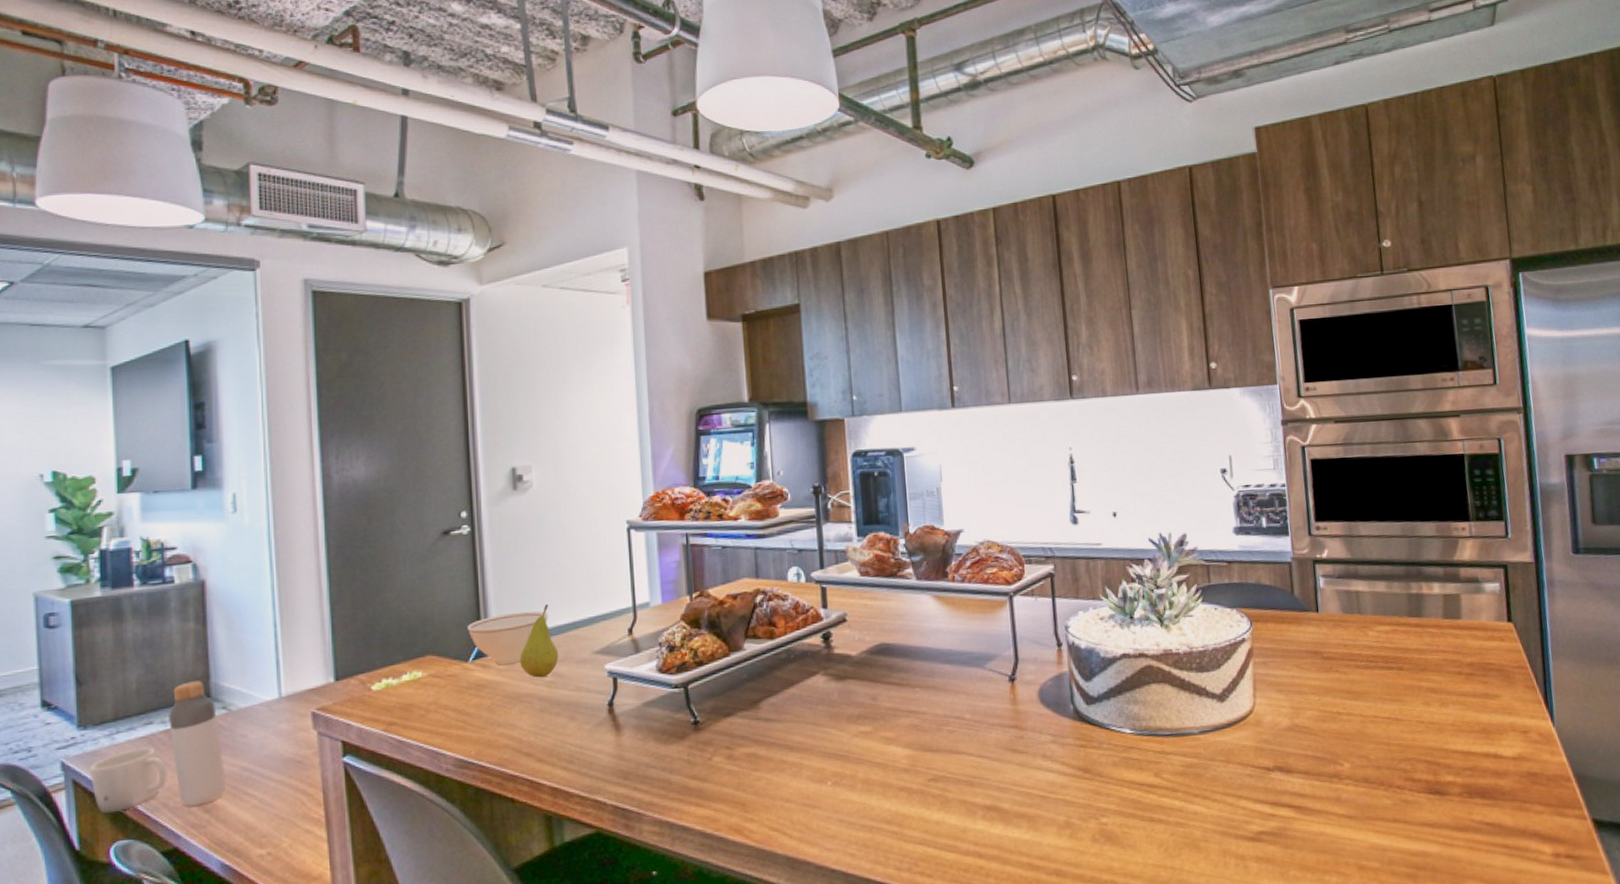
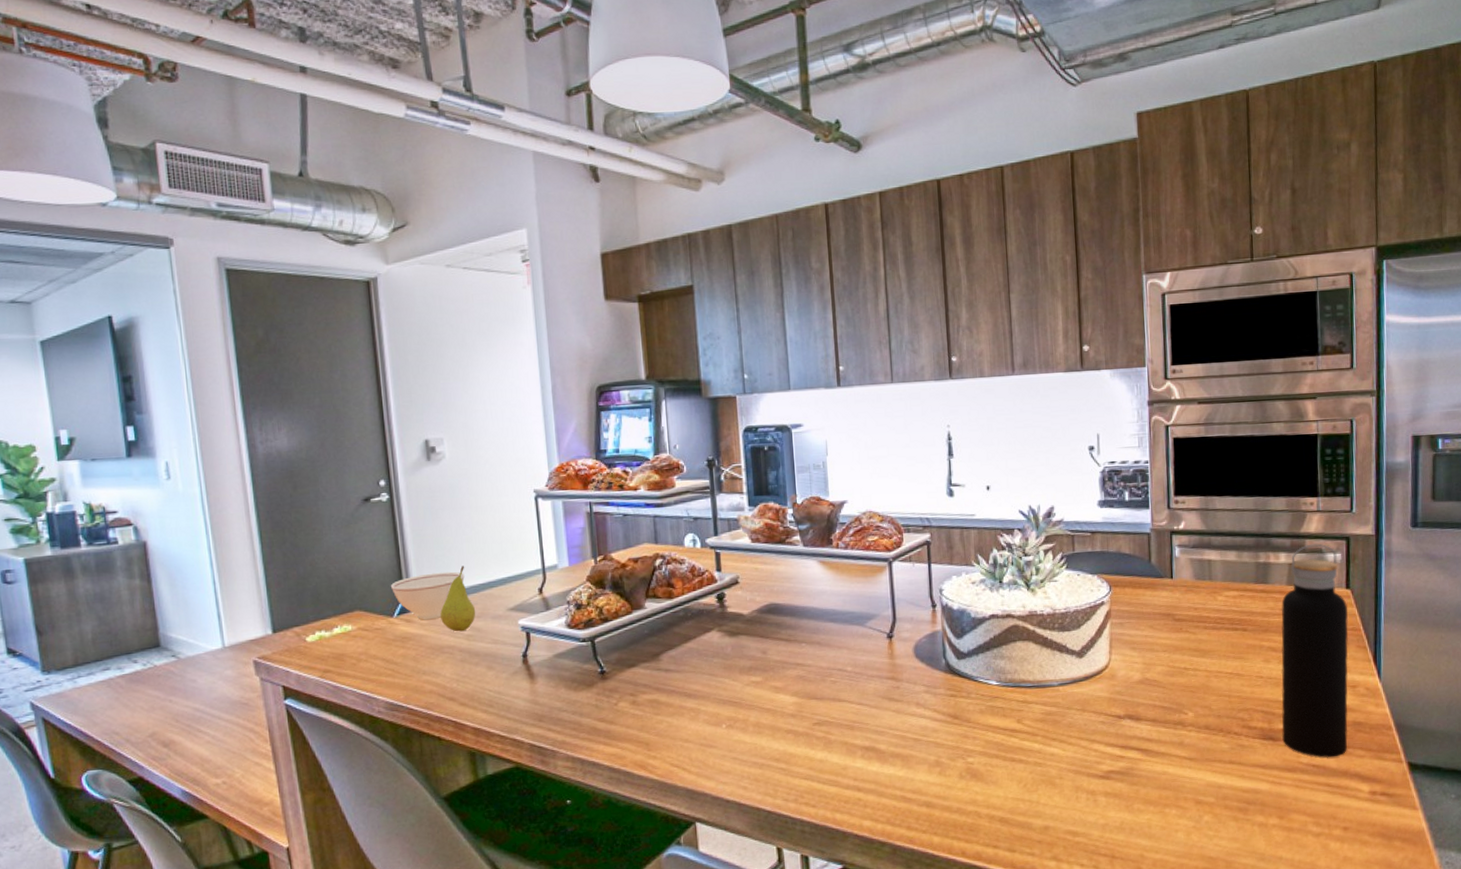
mug: present [89,747,169,814] -> none [56,690,128,748]
bottle: present [169,681,226,807] -> none [124,632,181,743]
water bottle: none [1438,572,1524,815] -> present [1281,543,1349,758]

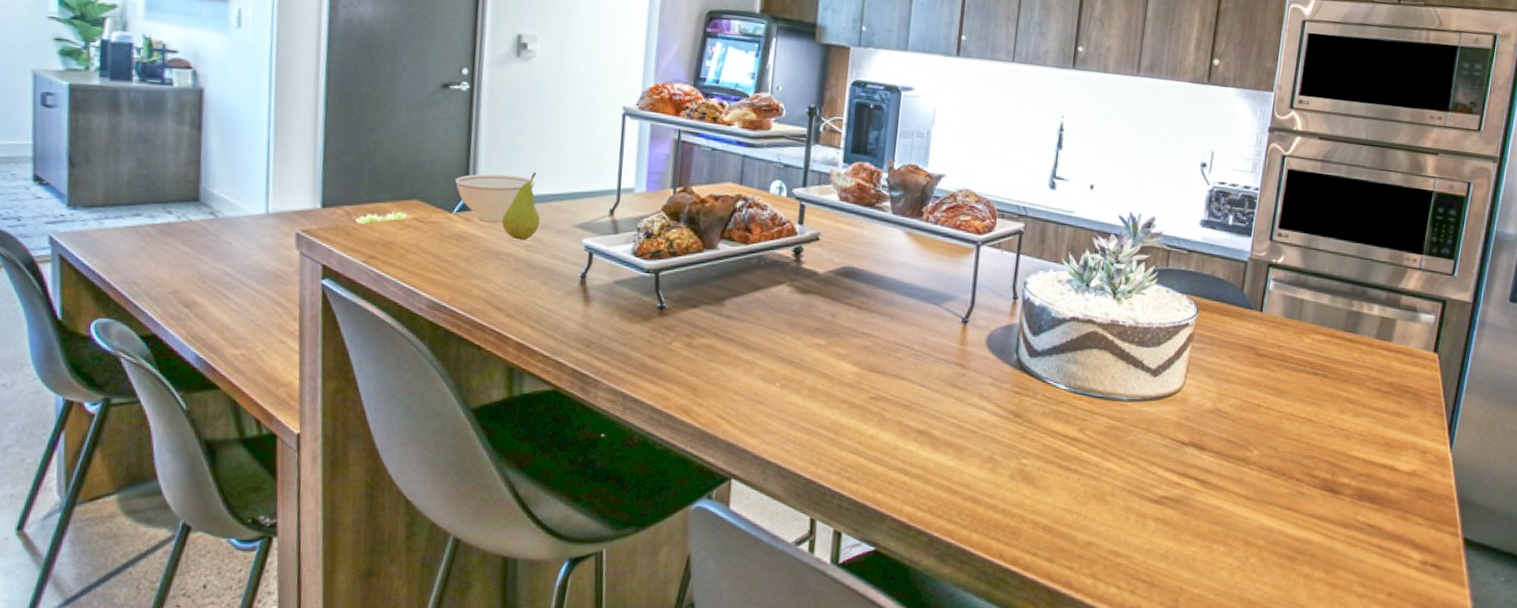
water bottle: present [1281,543,1349,758] -> none [1343,301,1432,520]

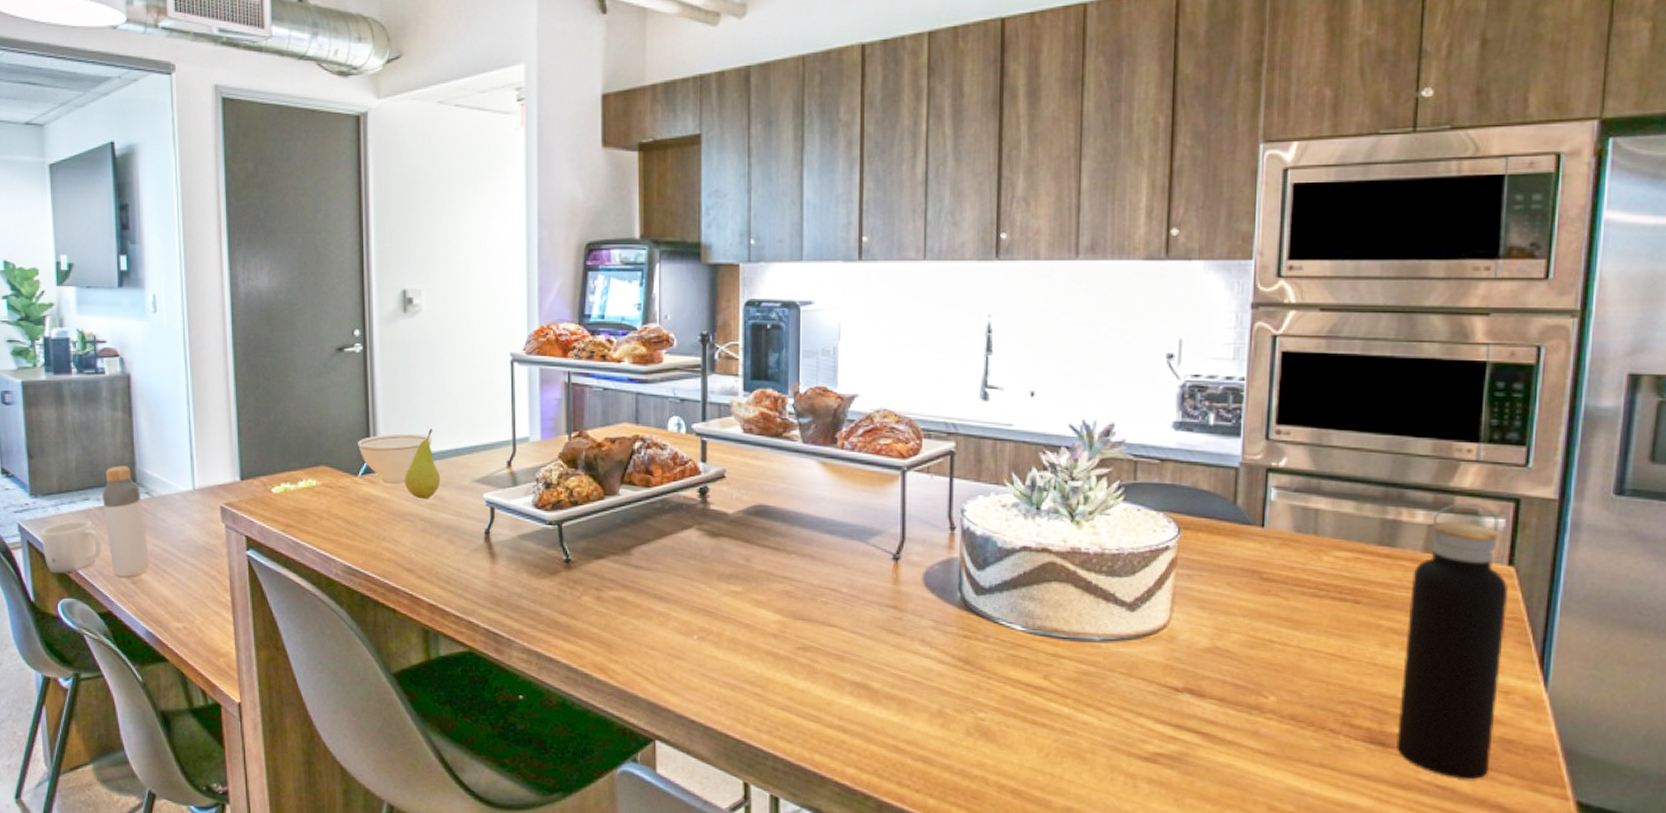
mug: none [75,236,153,292] -> present [40,520,103,574]
bottle: none [157,182,208,301] -> present [102,466,149,578]
water bottle: none [1343,301,1432,520] -> present [1396,502,1508,779]

